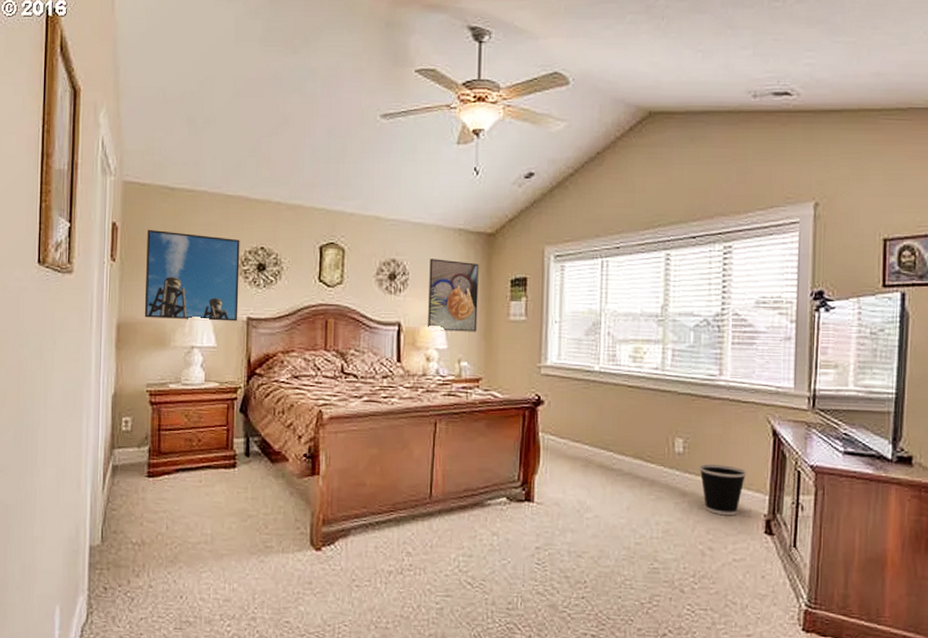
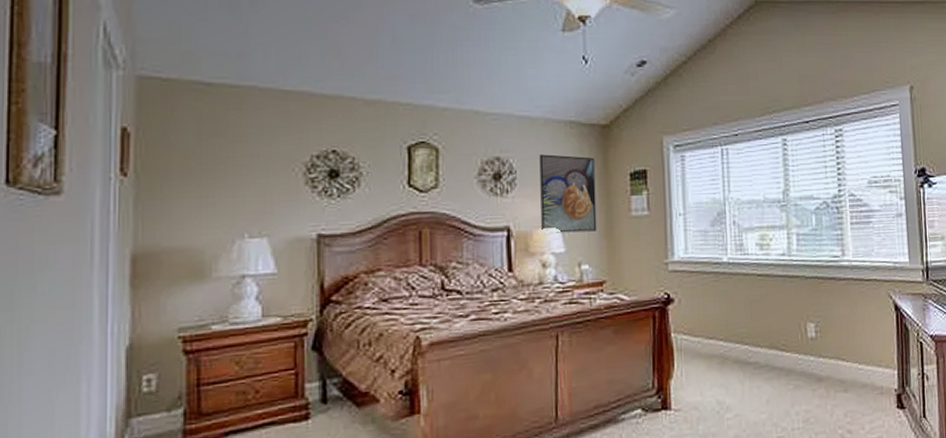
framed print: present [144,229,240,322] -> none [172,134,305,245]
wastebasket: present [699,463,747,516] -> none [832,344,876,396]

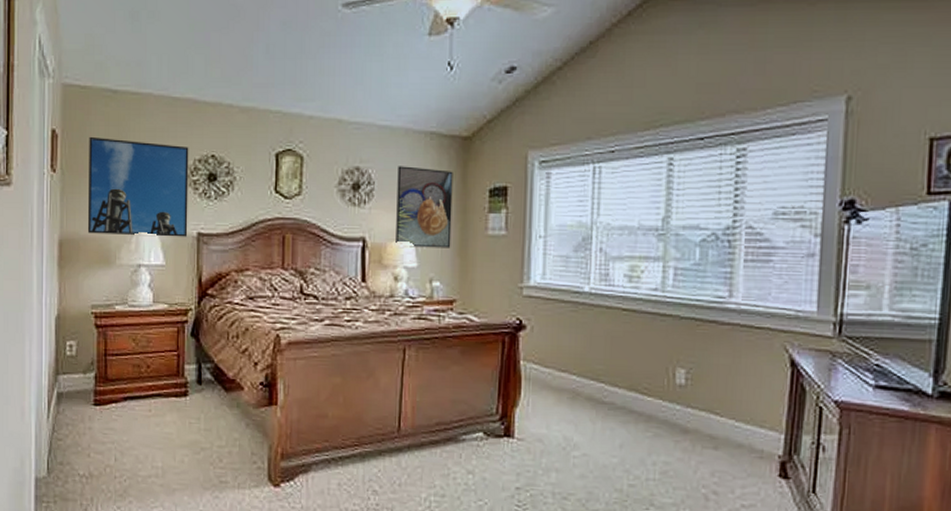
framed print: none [172,134,305,245] -> present [87,136,189,237]

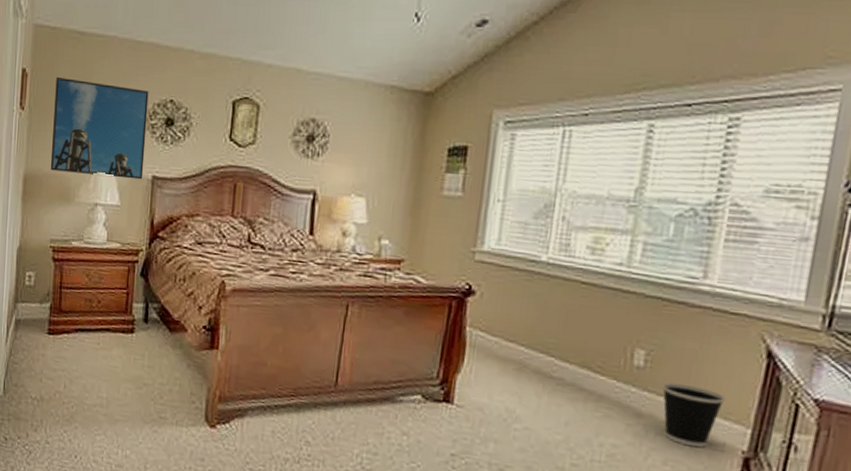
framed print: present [396,166,453,248] -> none [347,119,412,207]
wastebasket: none [704,397,759,457] -> present [662,383,726,448]

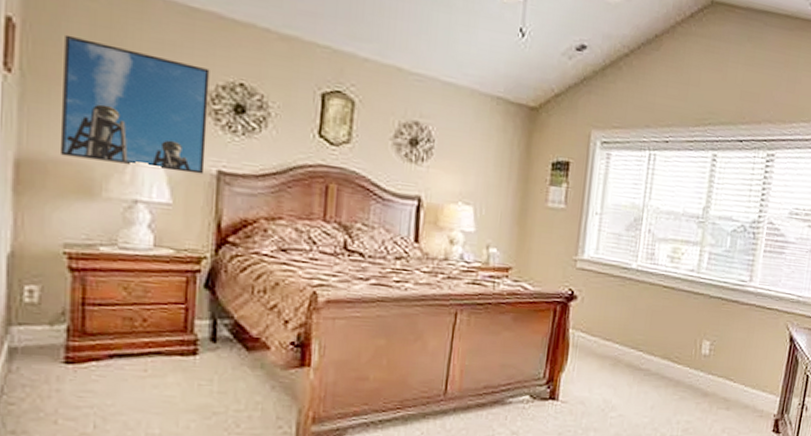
wastebasket: present [662,383,726,448] -> none [722,366,764,416]

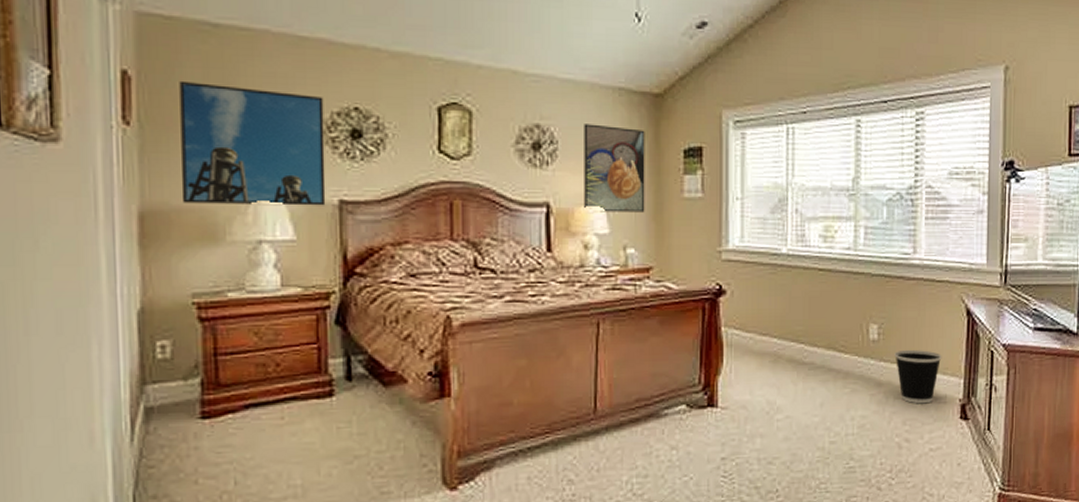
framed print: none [454,127,518,216] -> present [584,124,645,213]
wastebasket: none [722,366,764,416] -> present [894,349,942,404]

